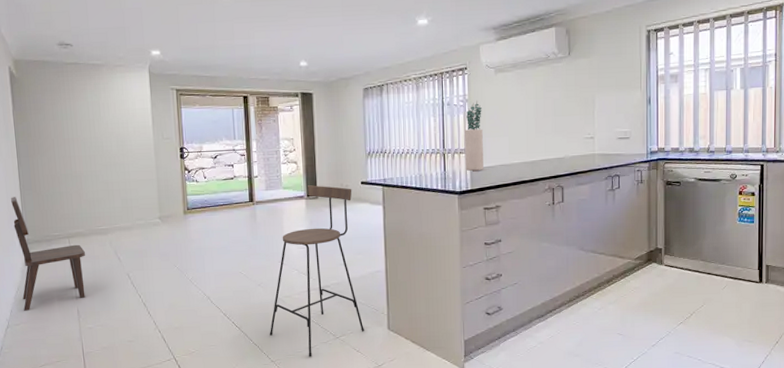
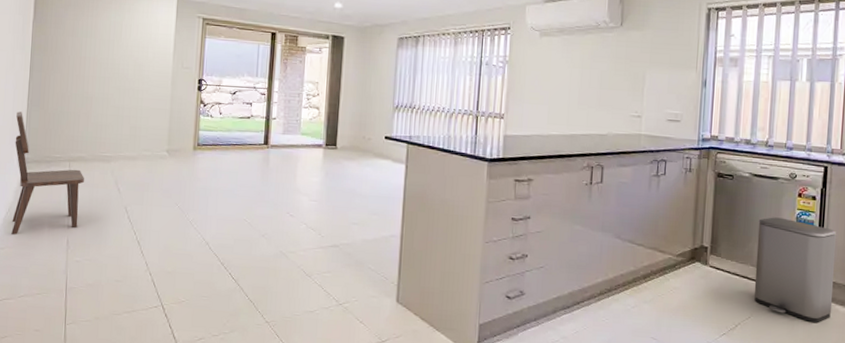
bar stool: present [269,185,364,357] -> none [267,134,375,323]
vase: present [465,101,484,172] -> none [499,64,522,139]
pedal bin: none [705,215,775,304] -> present [754,217,837,323]

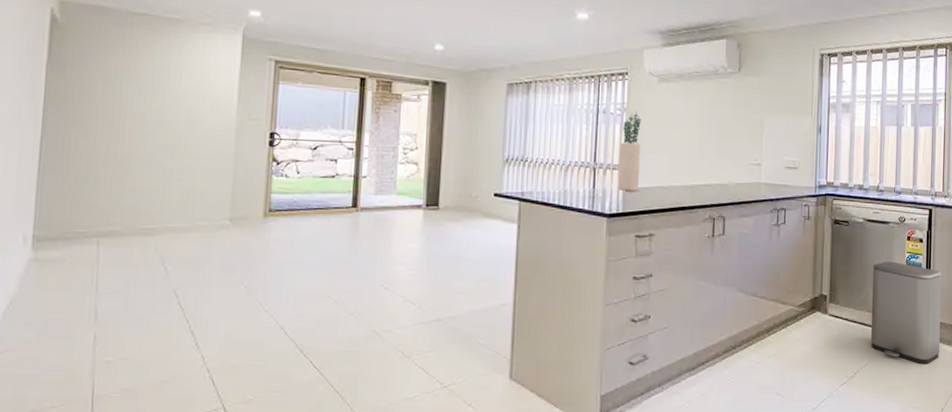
dining chair: present [11,111,84,235] -> none [14,177,118,334]
vase: none [499,64,522,139] -> present [618,111,641,192]

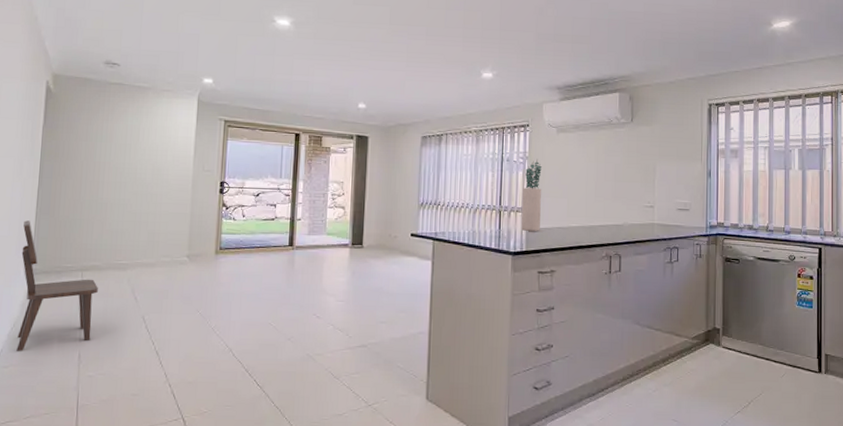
dining chair: none [14,177,118,334] -> present [16,220,98,351]
pedal bin: present [870,261,942,365] -> none [763,297,834,396]

